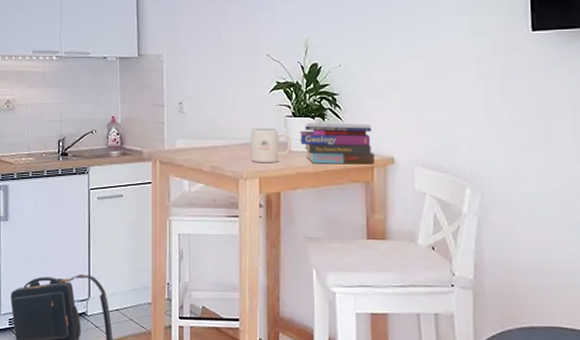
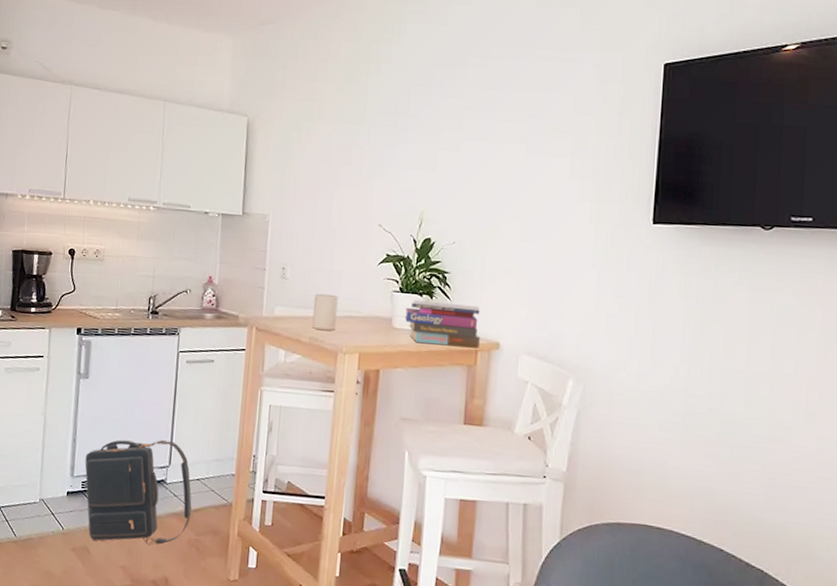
cup: none [212,124,235,159] -> present [312,293,338,331]
mug: present [250,128,291,163] -> none [351,300,396,339]

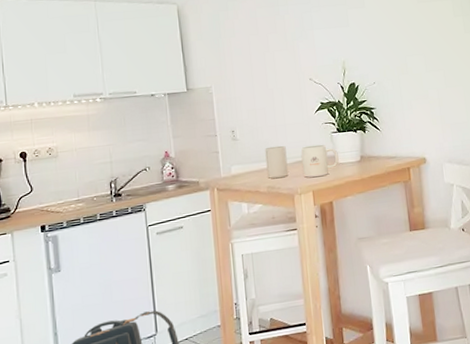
mug: none [351,300,396,339] -> present [301,144,339,178]
books: present [405,300,480,348] -> none [345,131,410,172]

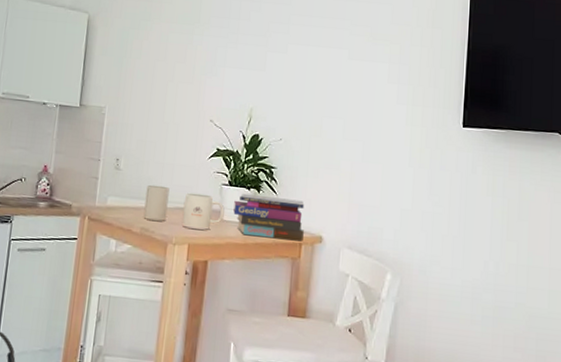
books: none [345,131,410,172] -> present [233,193,305,242]

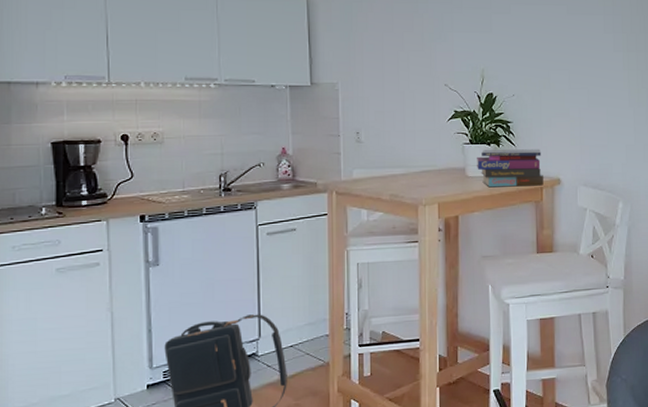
cup: present [143,184,170,222] -> none [390,152,414,187]
mug: present [181,192,225,231] -> none [429,155,469,189]

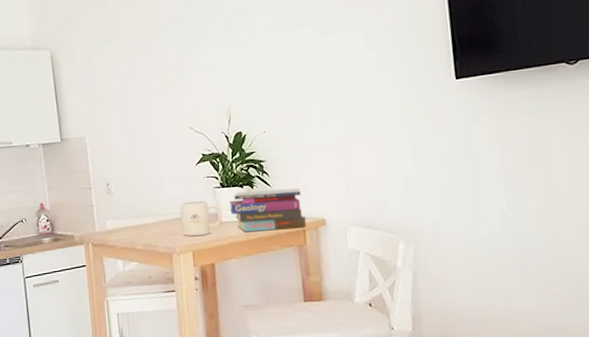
mug: none [429,155,469,189] -> present [180,200,222,237]

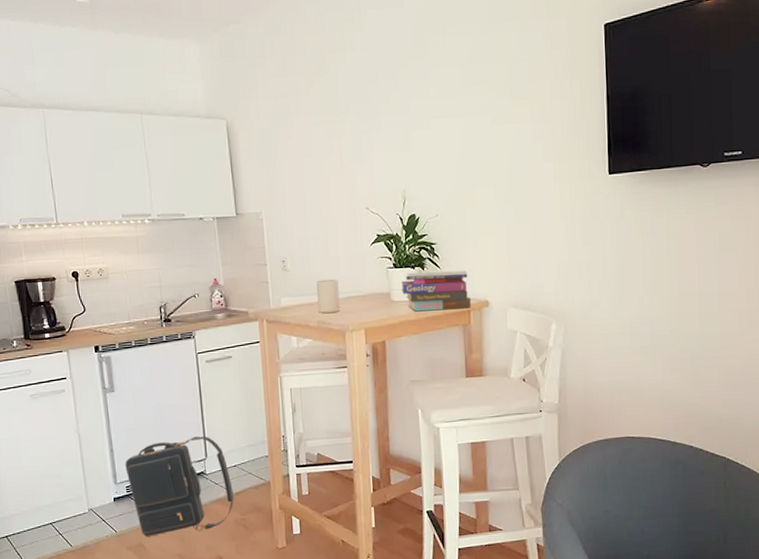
cup: none [141,200,166,236] -> present [316,279,340,314]
mug: present [180,200,222,237] -> none [354,280,394,315]

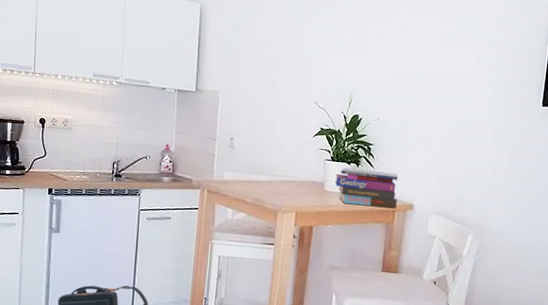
cup: present [316,279,340,314] -> none [256,160,279,193]

